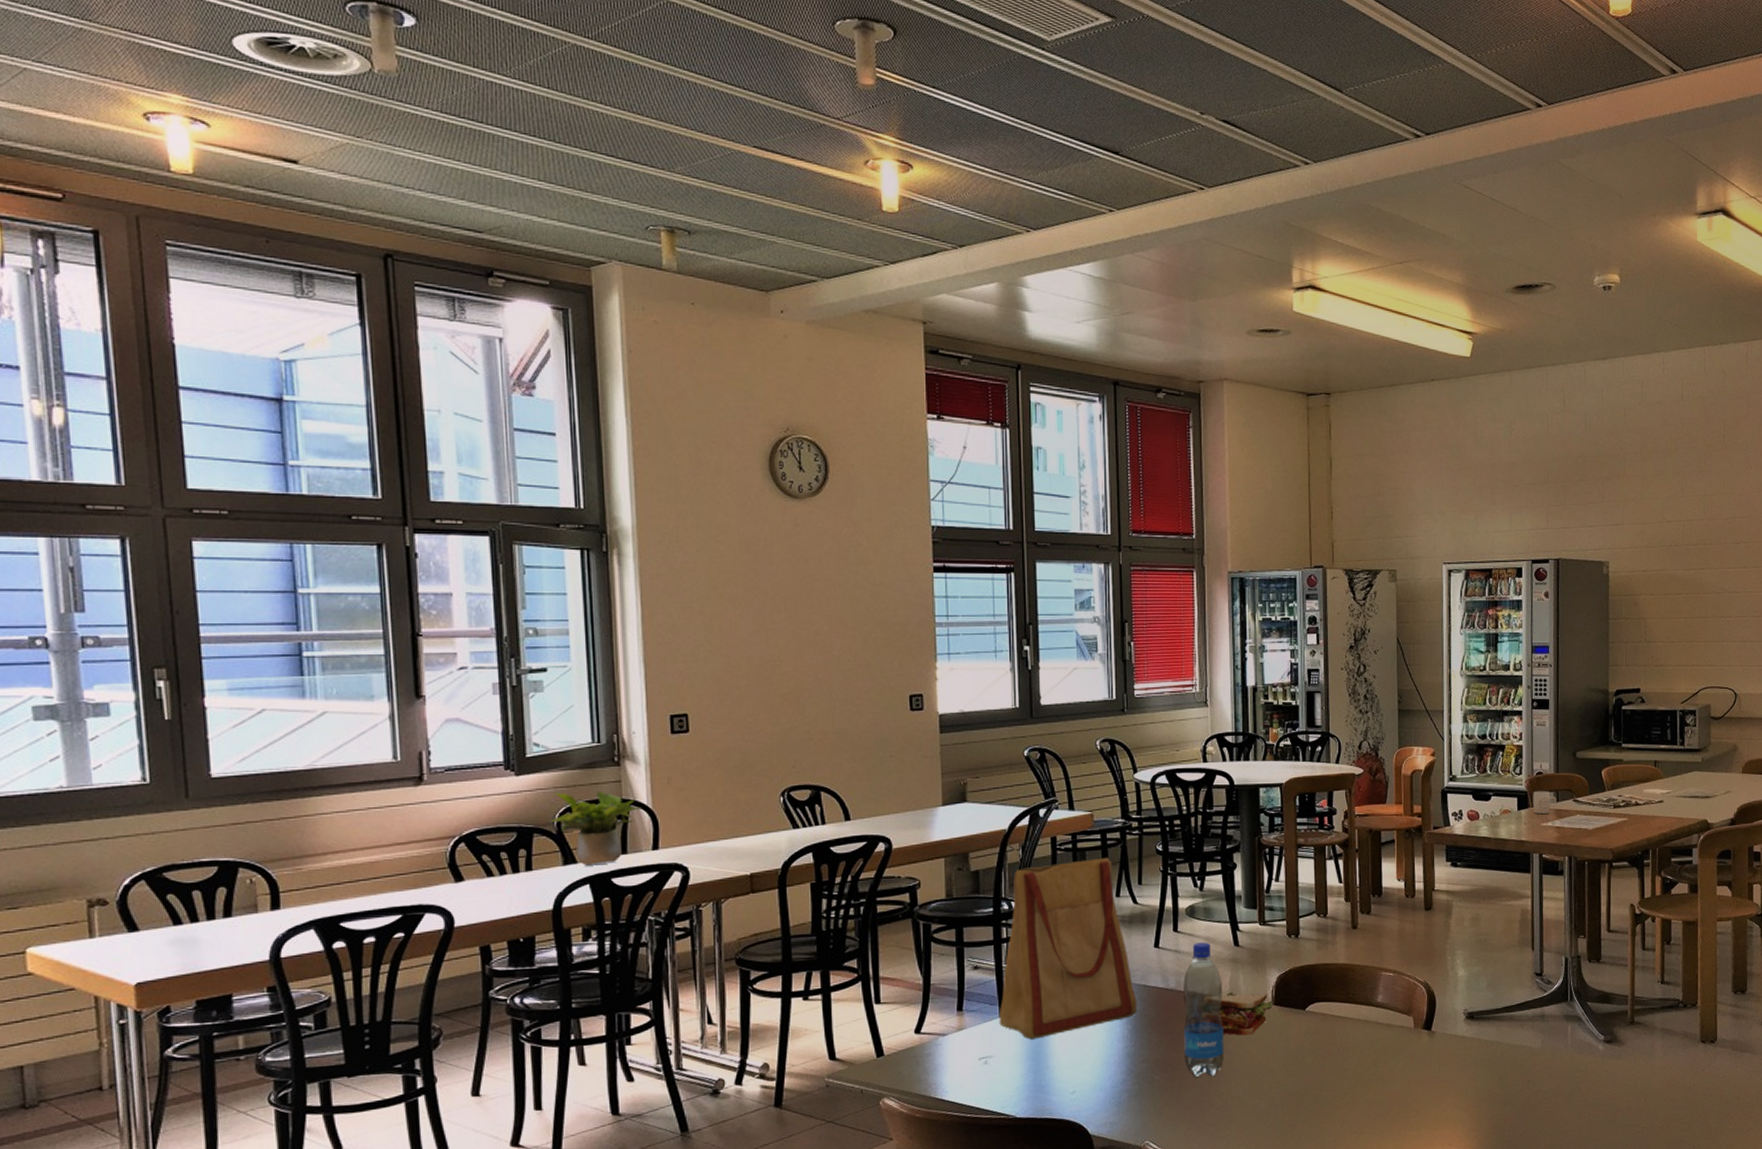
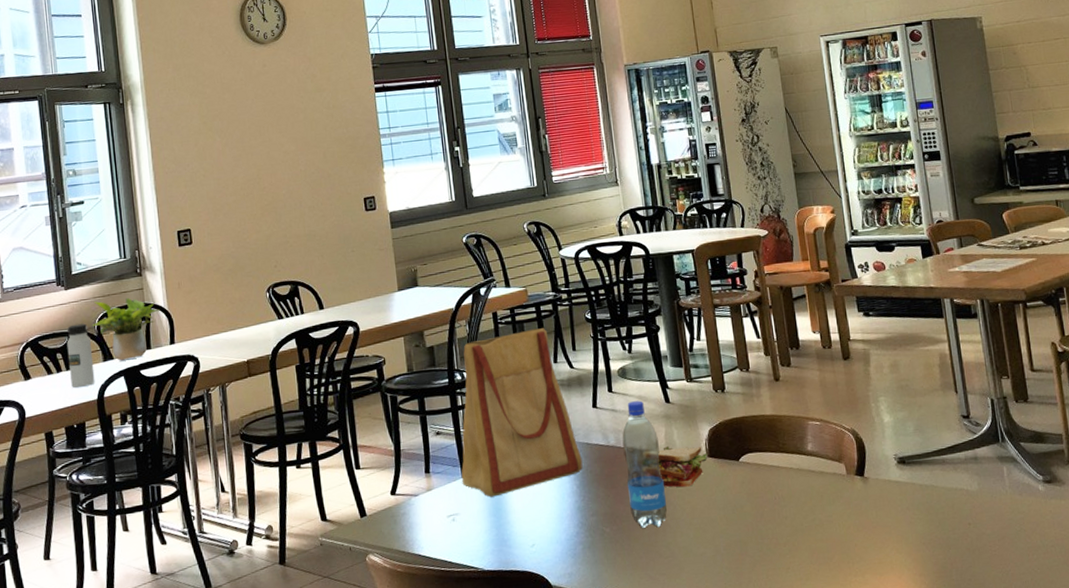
water bottle: none [514,818,551,894] -> present [66,323,95,388]
mug: present [1532,791,1557,815] -> none [935,238,962,261]

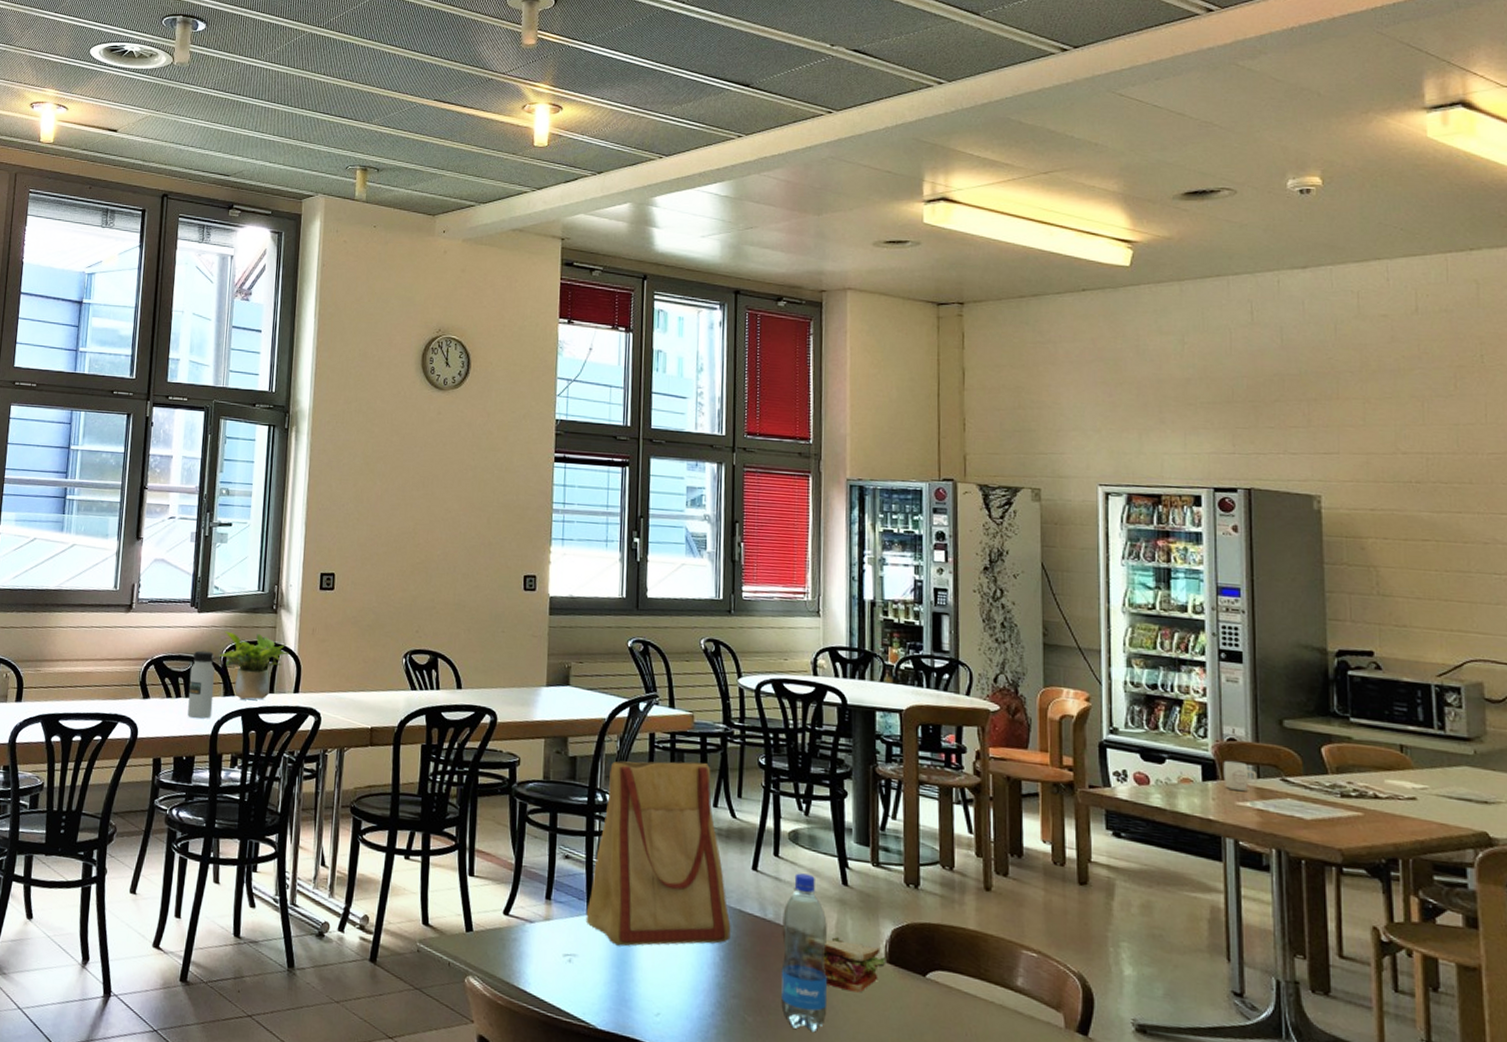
mug: none [935,238,962,261] -> present [1223,761,1258,792]

